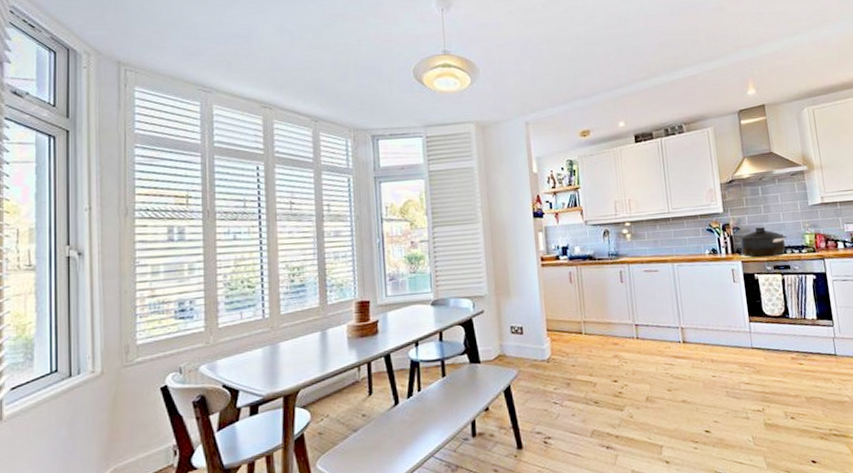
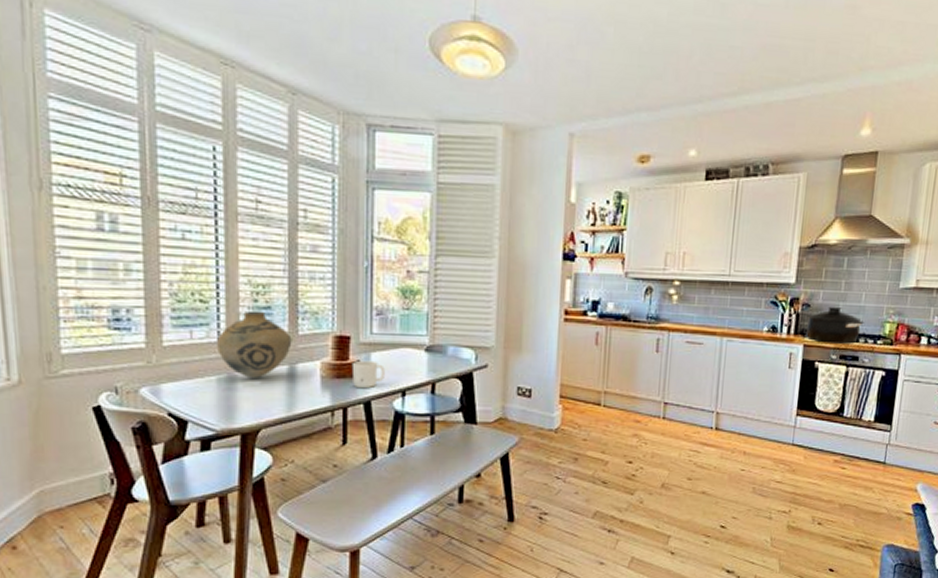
vase: none [262,289,323,346] -> present [217,310,292,378]
mug: none [372,318,400,344] -> present [351,360,385,389]

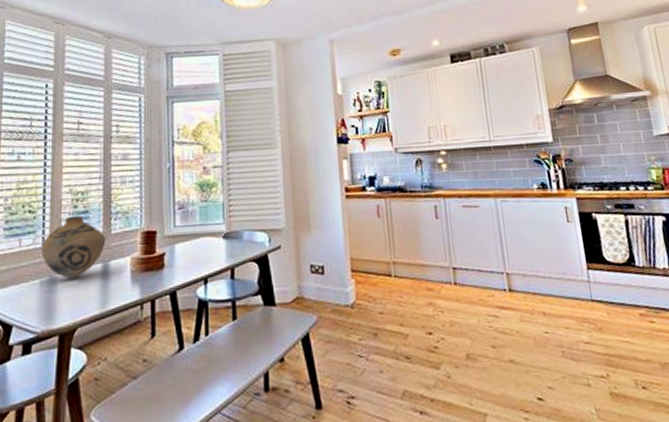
mug: present [351,360,385,389] -> none [158,251,188,280]
saucepan: present [806,307,864,345] -> none [572,159,630,195]

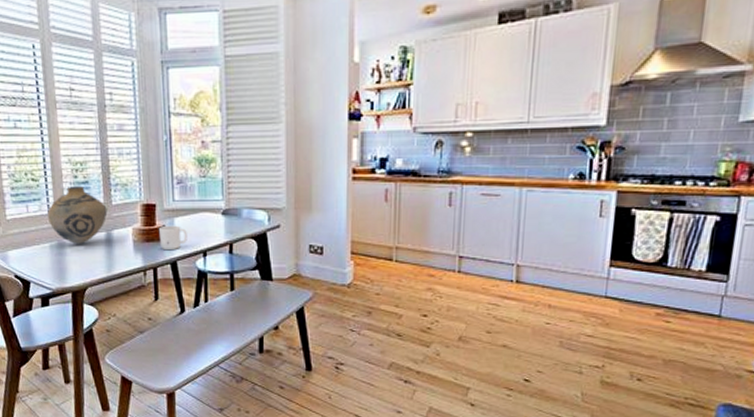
mug: none [158,251,188,280] -> present [158,225,187,251]

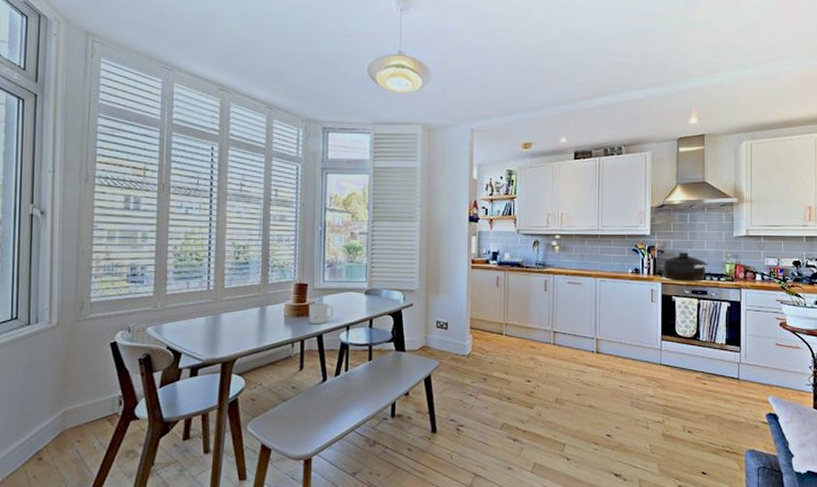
vase: present [48,185,108,244] -> none [207,266,264,318]
saucepan: none [619,148,693,189] -> present [662,253,708,282]

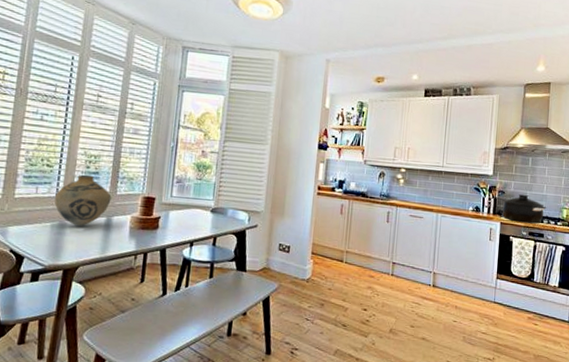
vase: none [207,266,264,318] -> present [54,174,112,226]
mug: present [308,302,333,325] -> none [153,216,179,239]

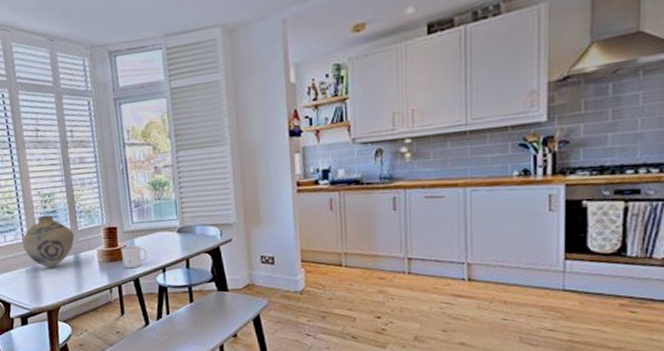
mug: none [153,216,179,239] -> present [120,245,147,269]
saucepan: present [502,194,547,224] -> none [566,139,644,180]

